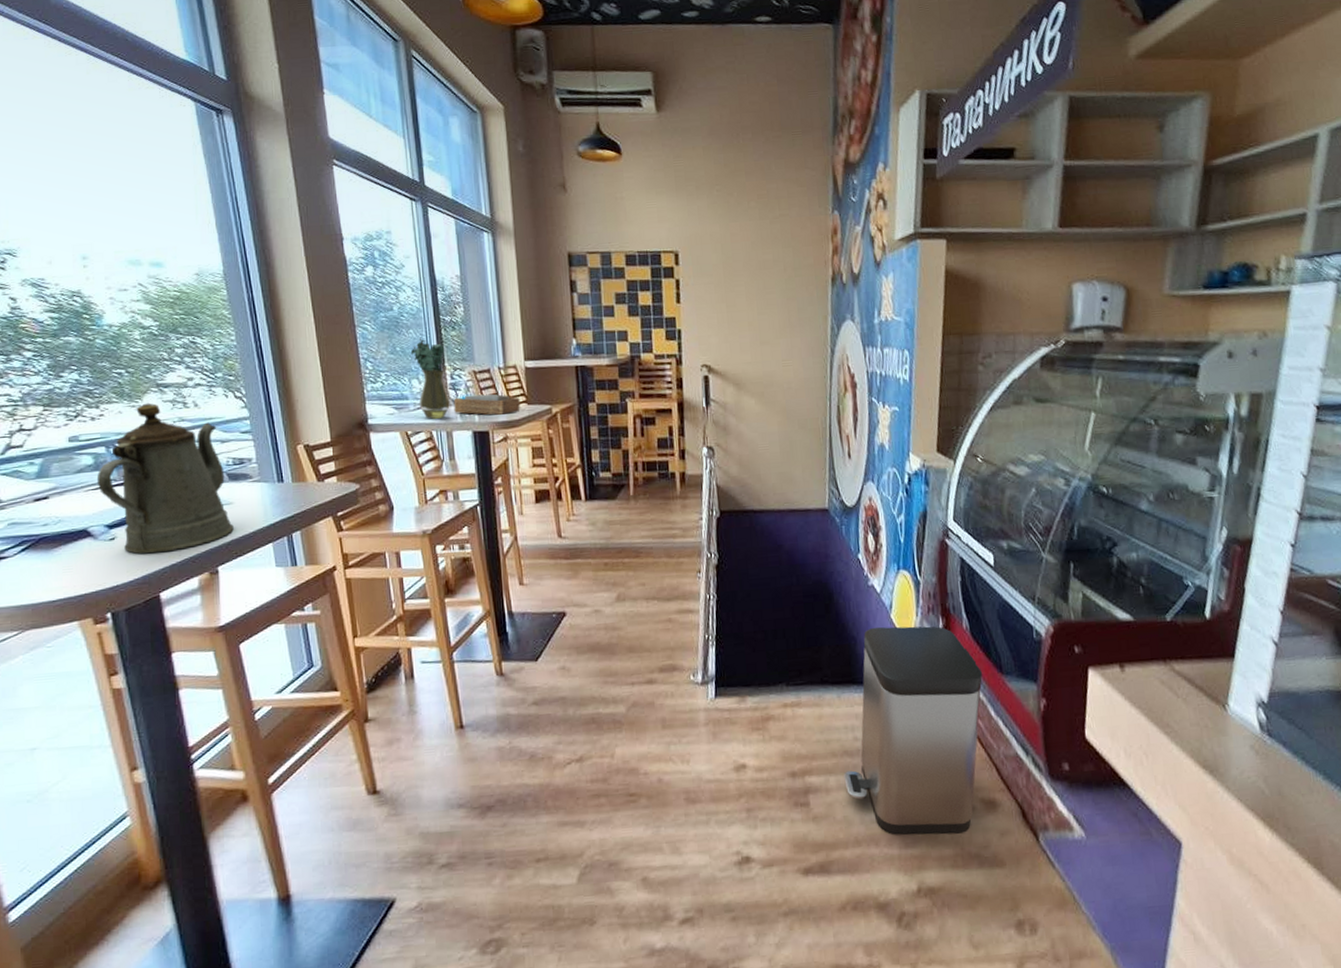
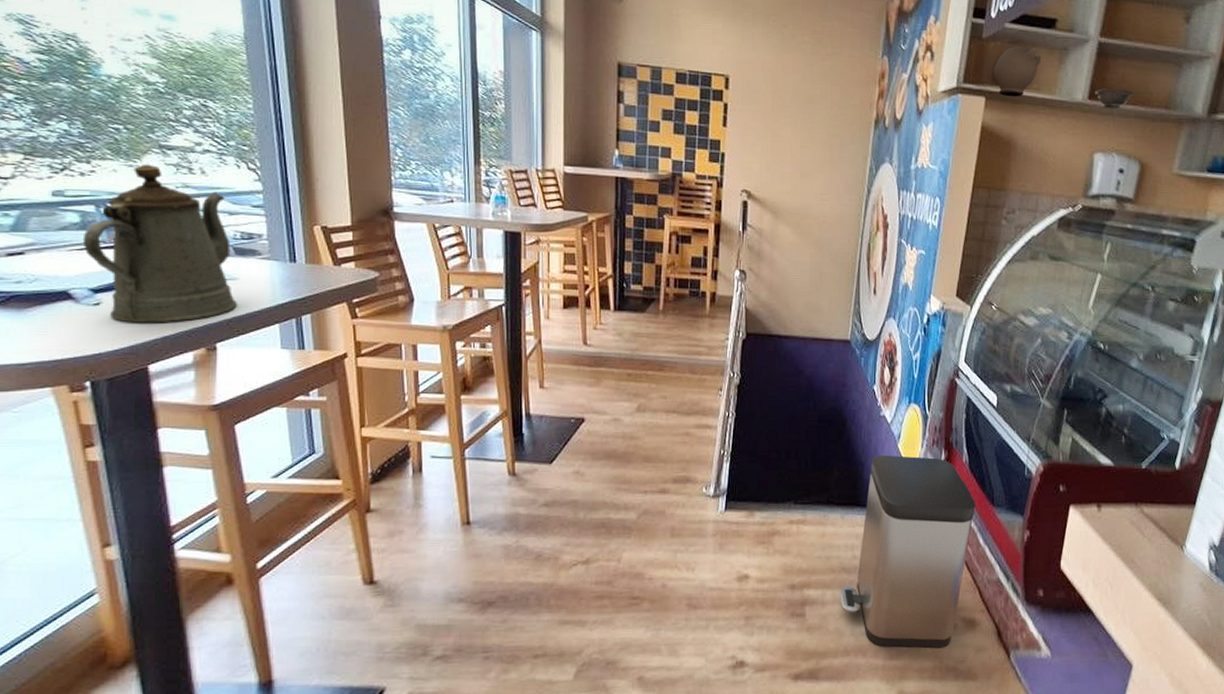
vase: present [410,338,450,419] -> none [444,130,482,214]
napkin holder: present [453,394,520,416] -> none [486,194,556,218]
ceramic jug: none [952,181,1003,236] -> present [994,45,1042,97]
decorative bowl: none [1064,212,1110,235] -> present [1094,89,1135,109]

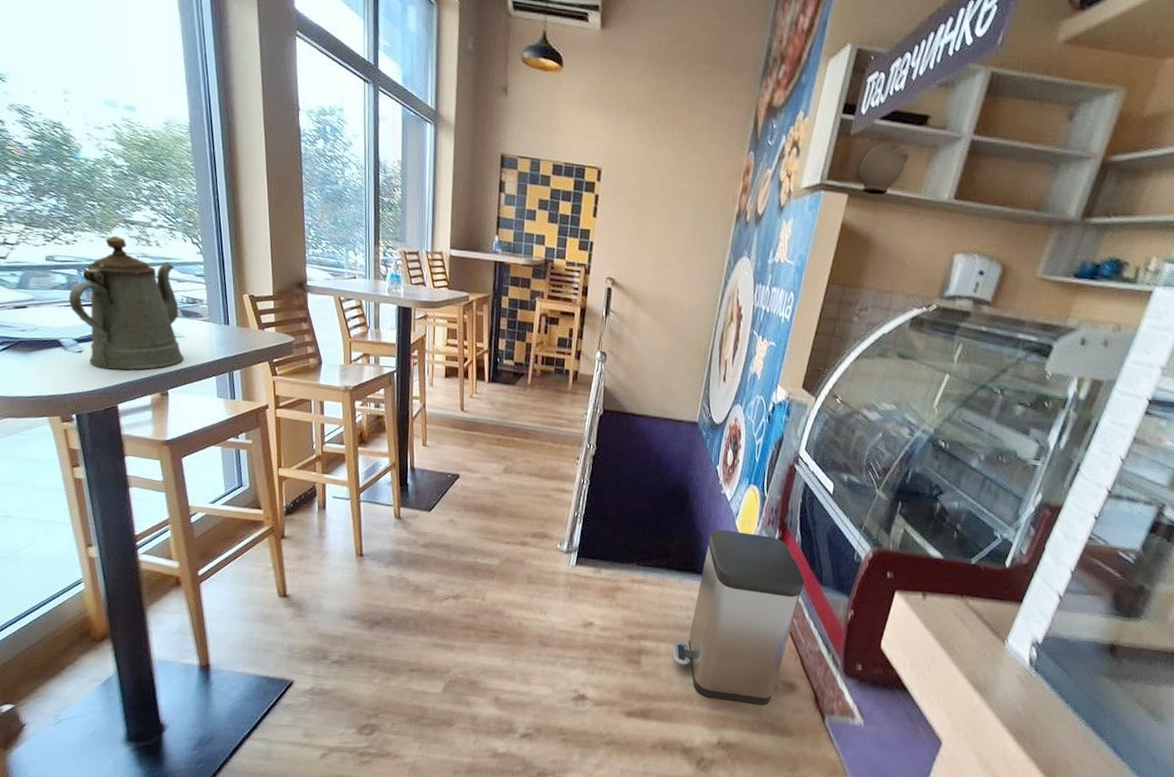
decorative bowl: present [1094,89,1135,109] -> none [961,188,1004,210]

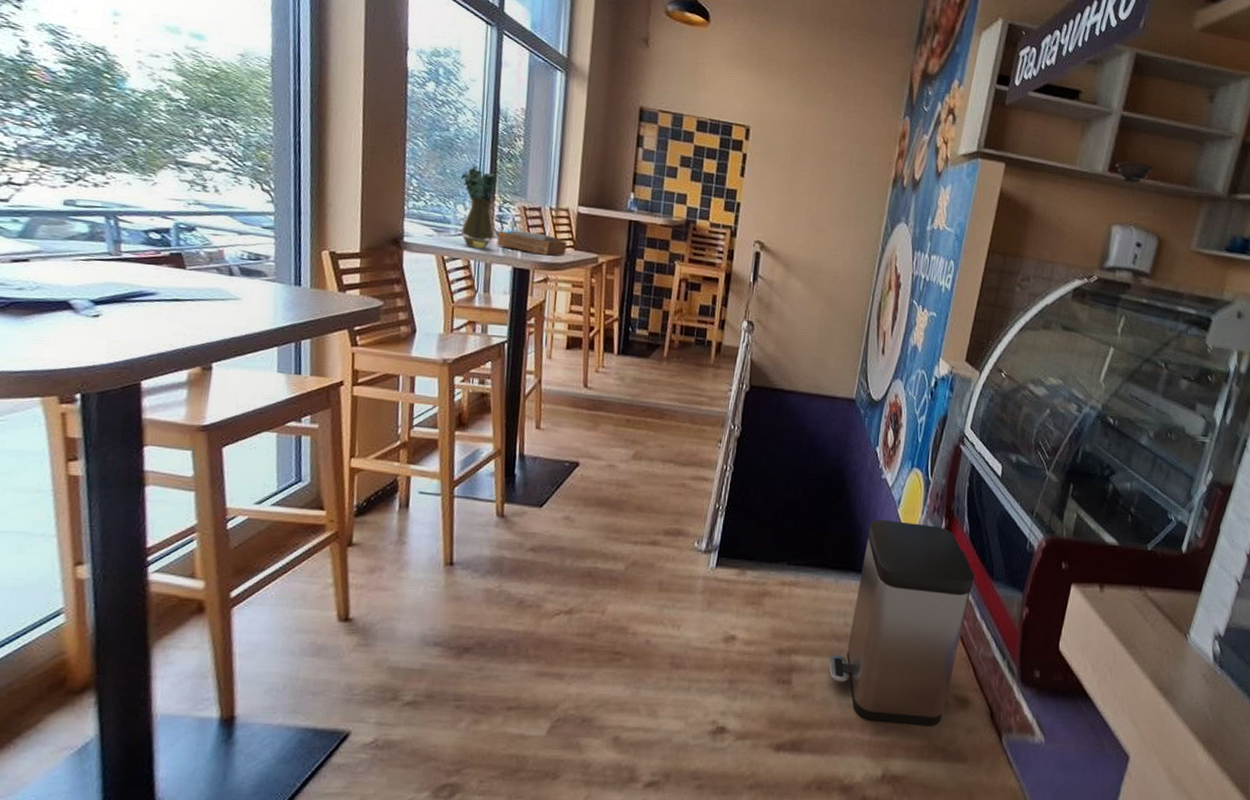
coffee pot: present [68,236,184,370] -> none [89,178,238,339]
vase: none [350,214,381,290] -> present [460,164,498,249]
napkin holder: none [383,273,442,296] -> present [497,230,567,257]
ceramic jug: present [858,142,910,195] -> none [1015,114,1064,165]
decorative bowl: none [961,188,1004,210] -> present [1115,162,1155,183]

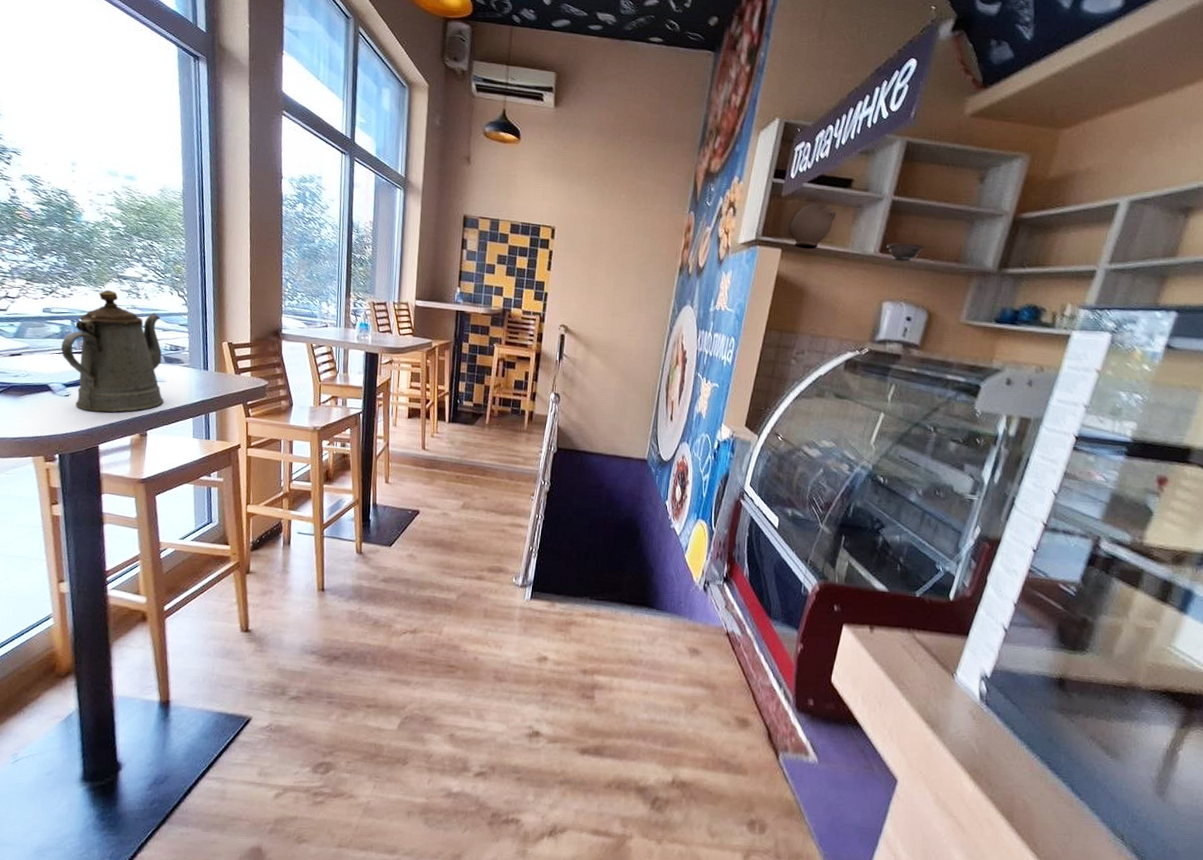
coffee pot: none [89,178,238,339] -> present [61,289,164,413]
vase: present [460,164,498,249] -> none [324,269,352,337]
napkin holder: present [497,230,567,257] -> none [352,322,407,343]
pedal bin: present [828,519,974,726] -> none [625,563,753,742]
ceramic jug: none [1015,114,1064,165] -> present [790,203,837,250]

